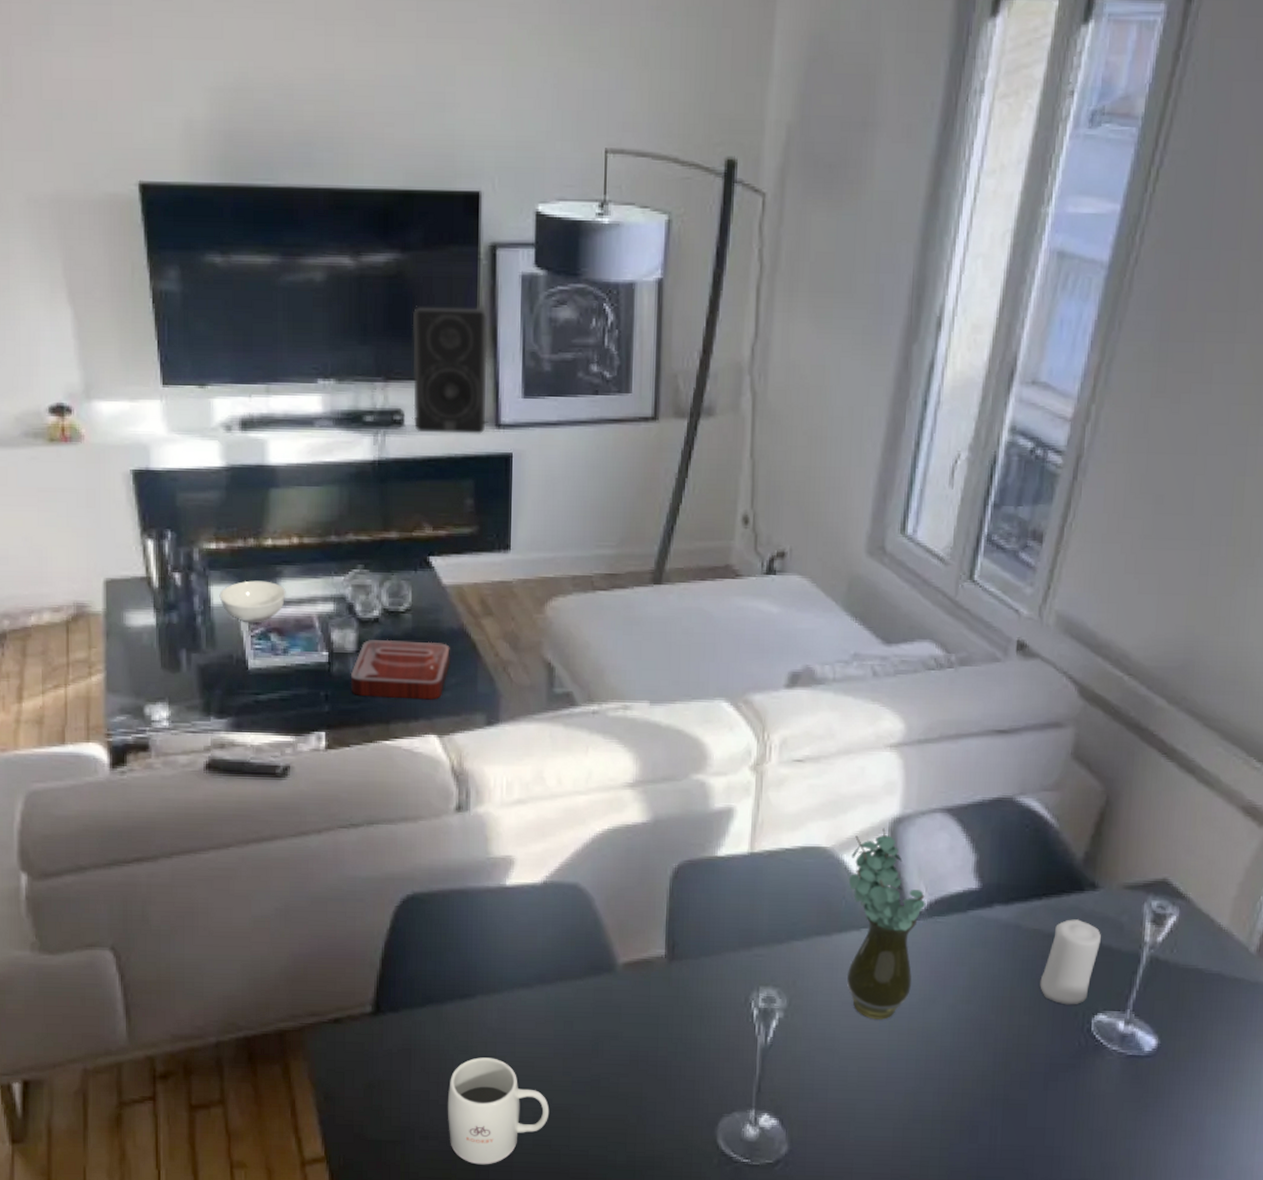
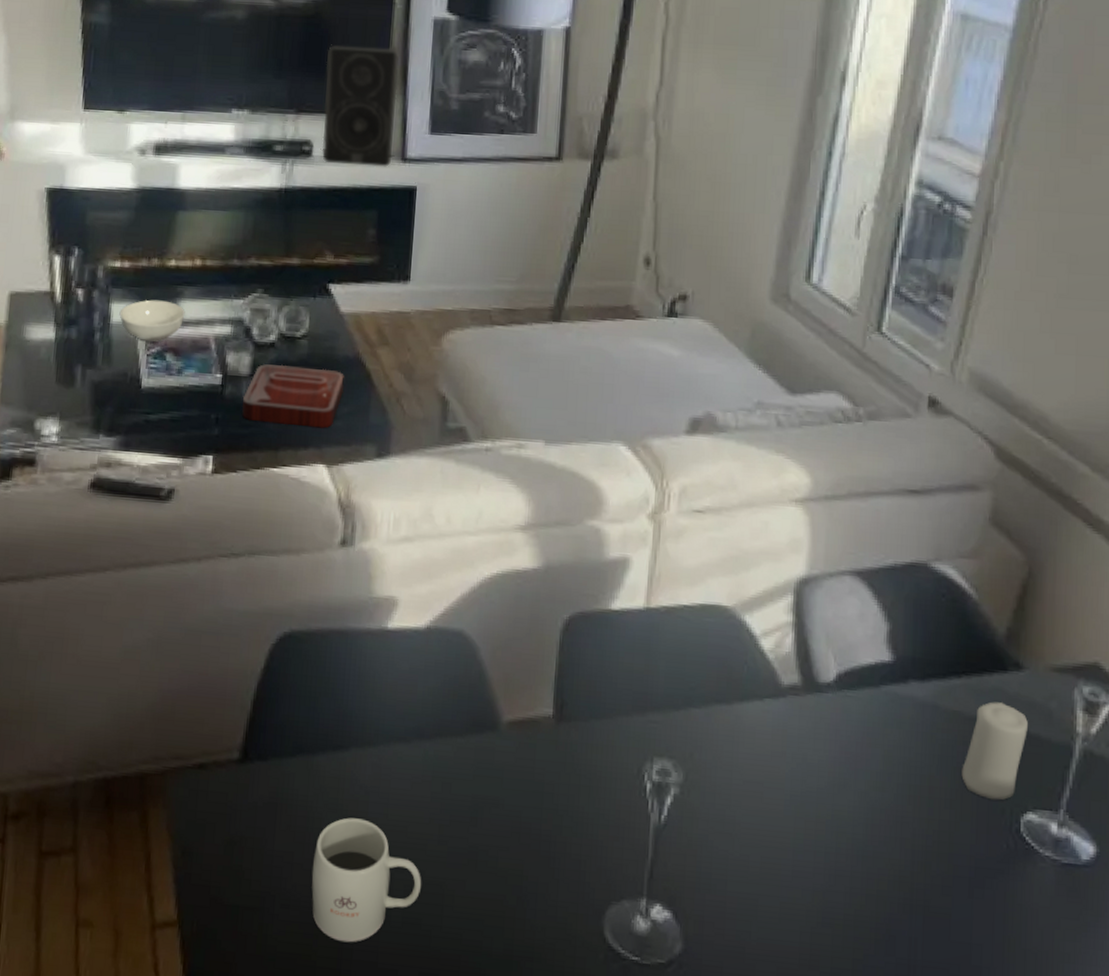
vase: present [847,828,926,1021] -> none [749,589,835,804]

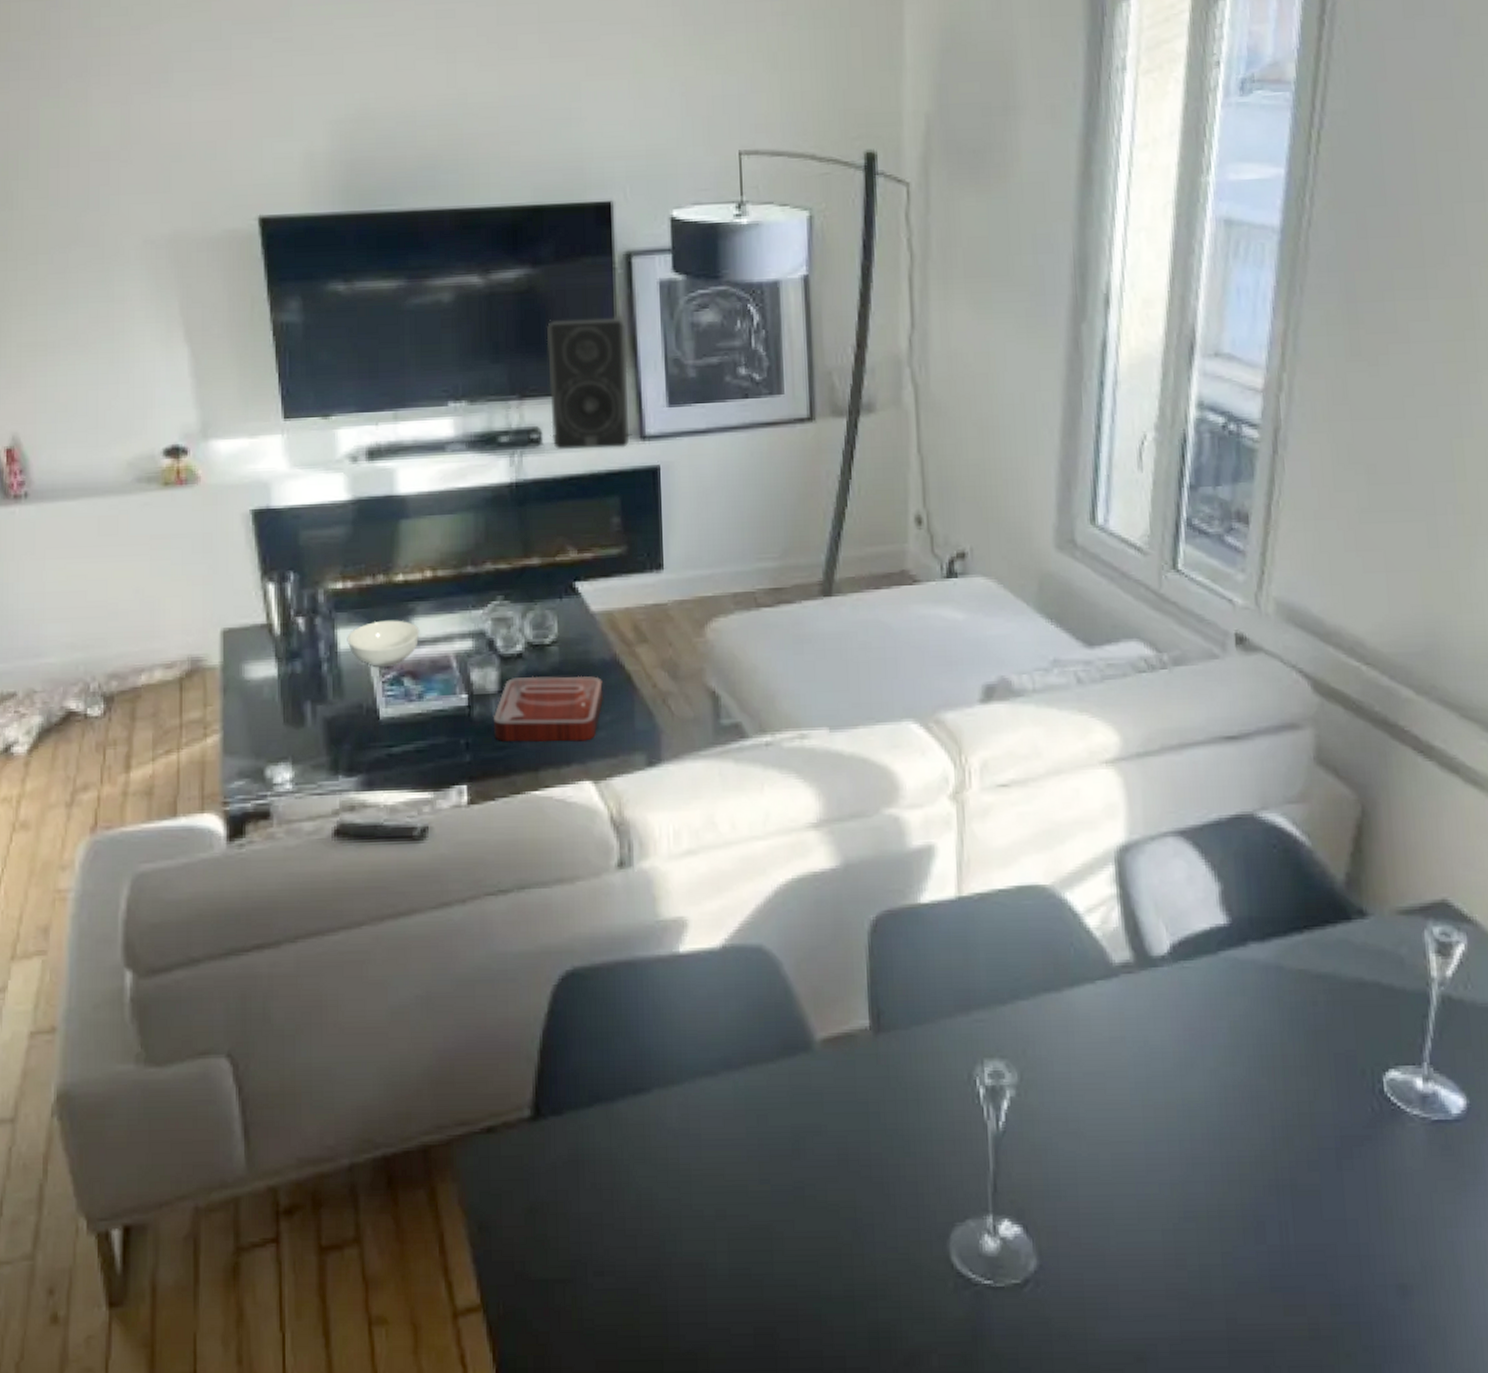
mug: present [311,817,422,943] -> none [624,1166,747,1305]
candle: present [961,702,1028,800] -> none [1314,955,1380,1061]

